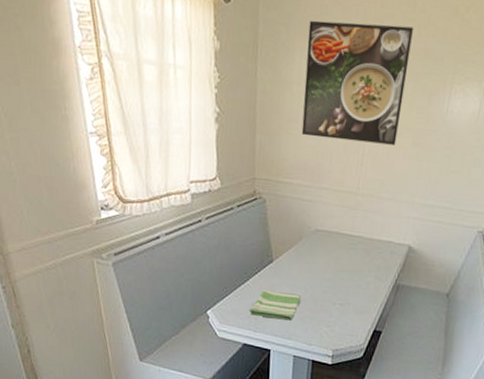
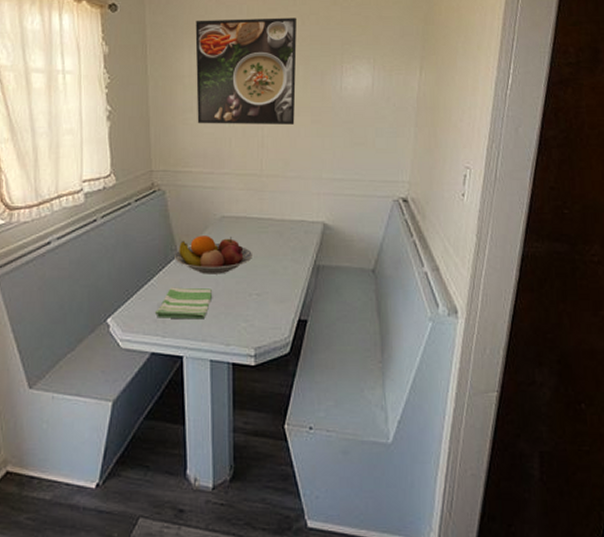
fruit bowl: none [270,245,341,283] -> present [175,236,253,274]

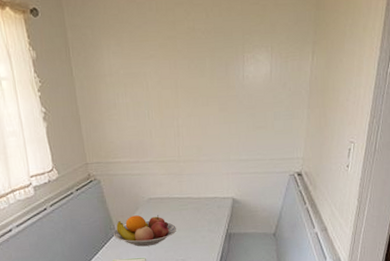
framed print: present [195,17,298,125] -> none [110,11,205,119]

